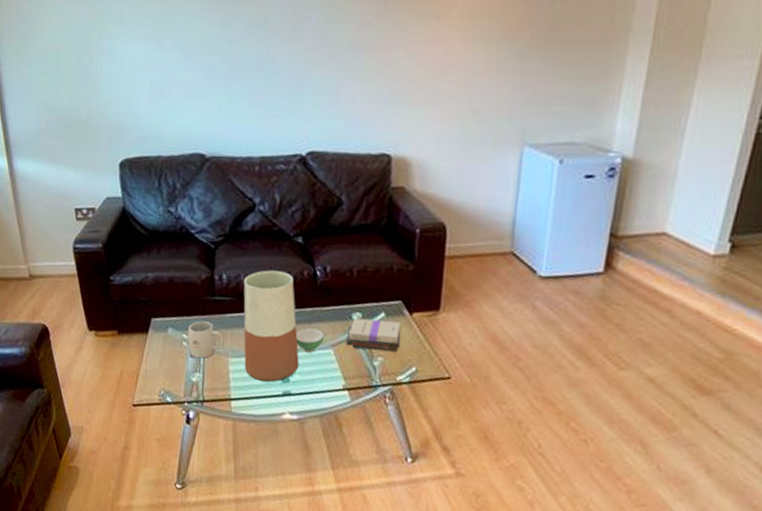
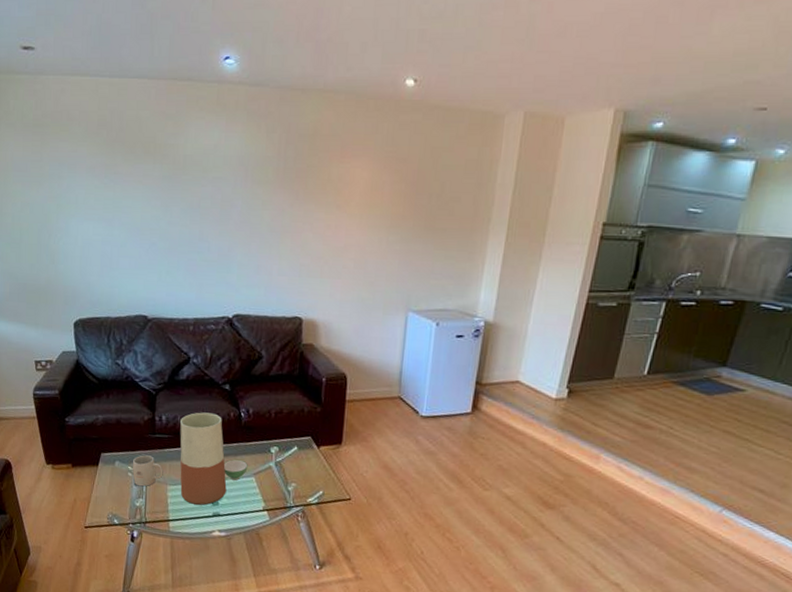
books: present [346,318,401,351] -> none [265,451,310,478]

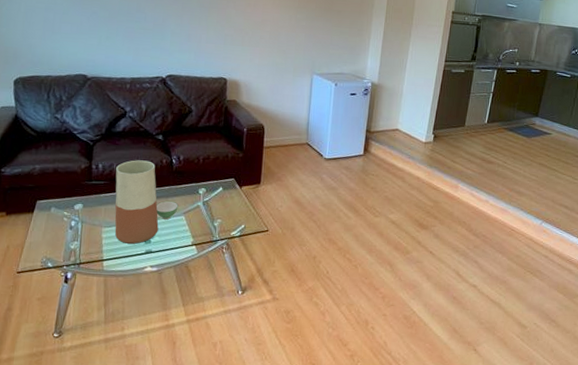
mug: present [132,455,163,487] -> none [67,200,99,230]

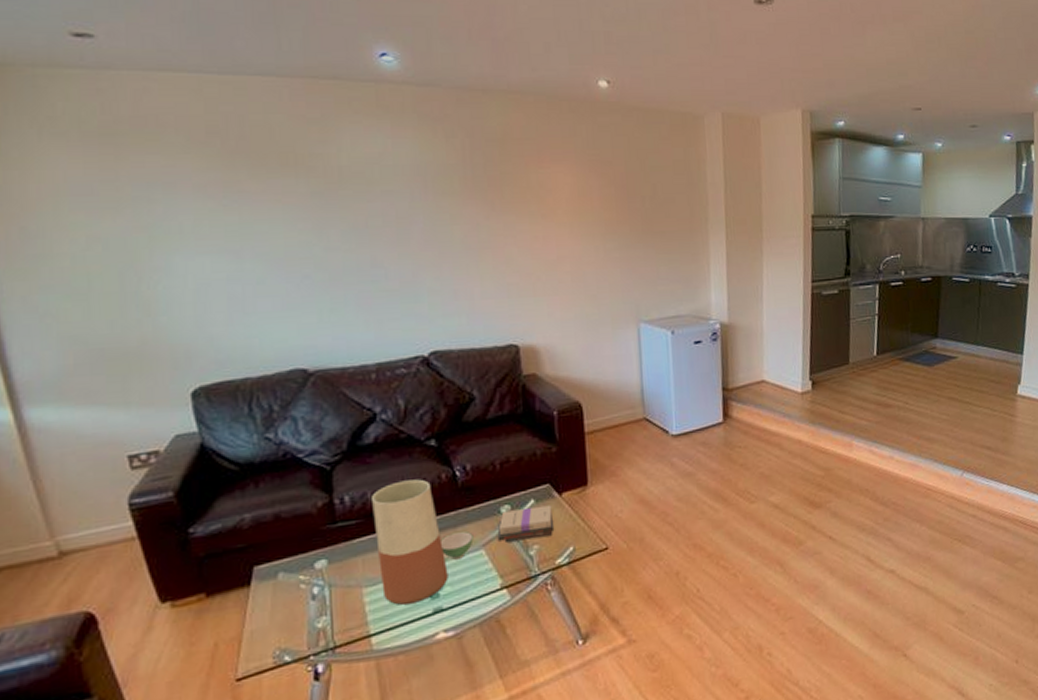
books: none [194,192,234,215] -> present [497,505,555,542]

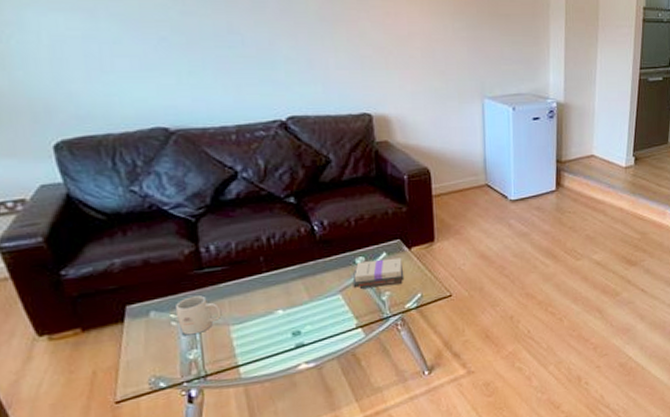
mug: none [304,553,354,600] -> present [175,295,222,336]
vase: present [372,479,448,605] -> none [236,232,309,341]
bowl: present [439,531,474,560] -> none [300,278,331,303]

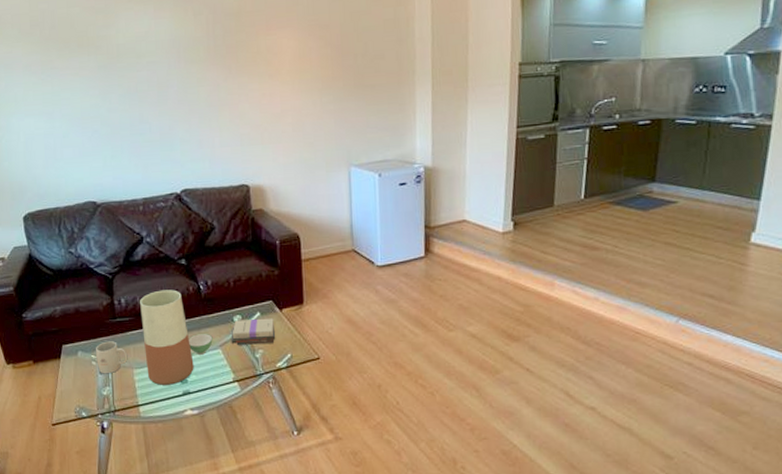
vase: none [236,232,309,341] -> present [140,290,194,385]
bowl: none [300,278,331,303] -> present [188,333,213,355]

